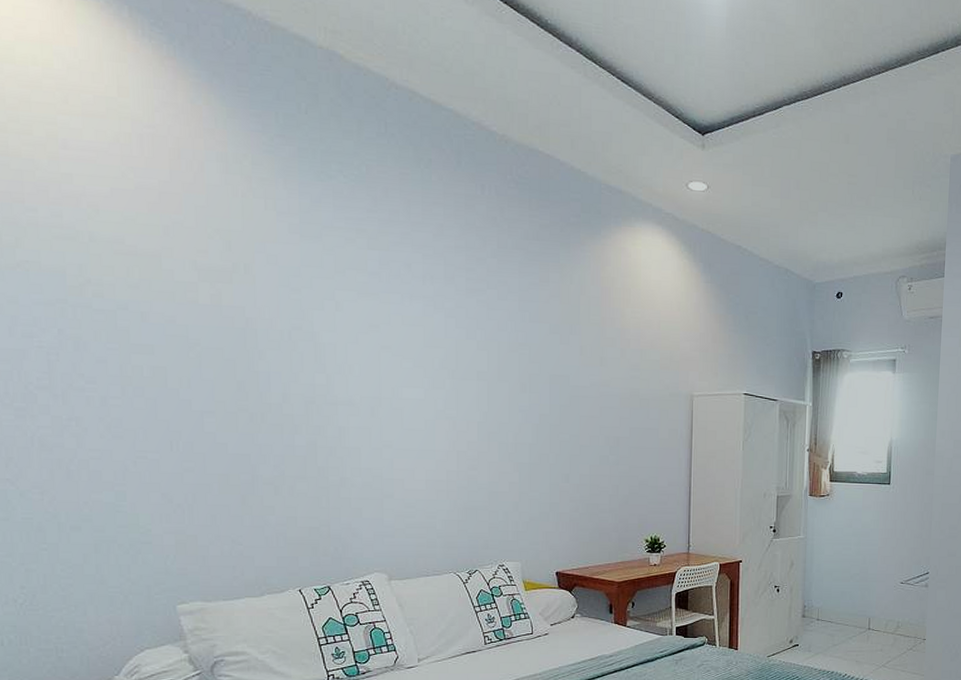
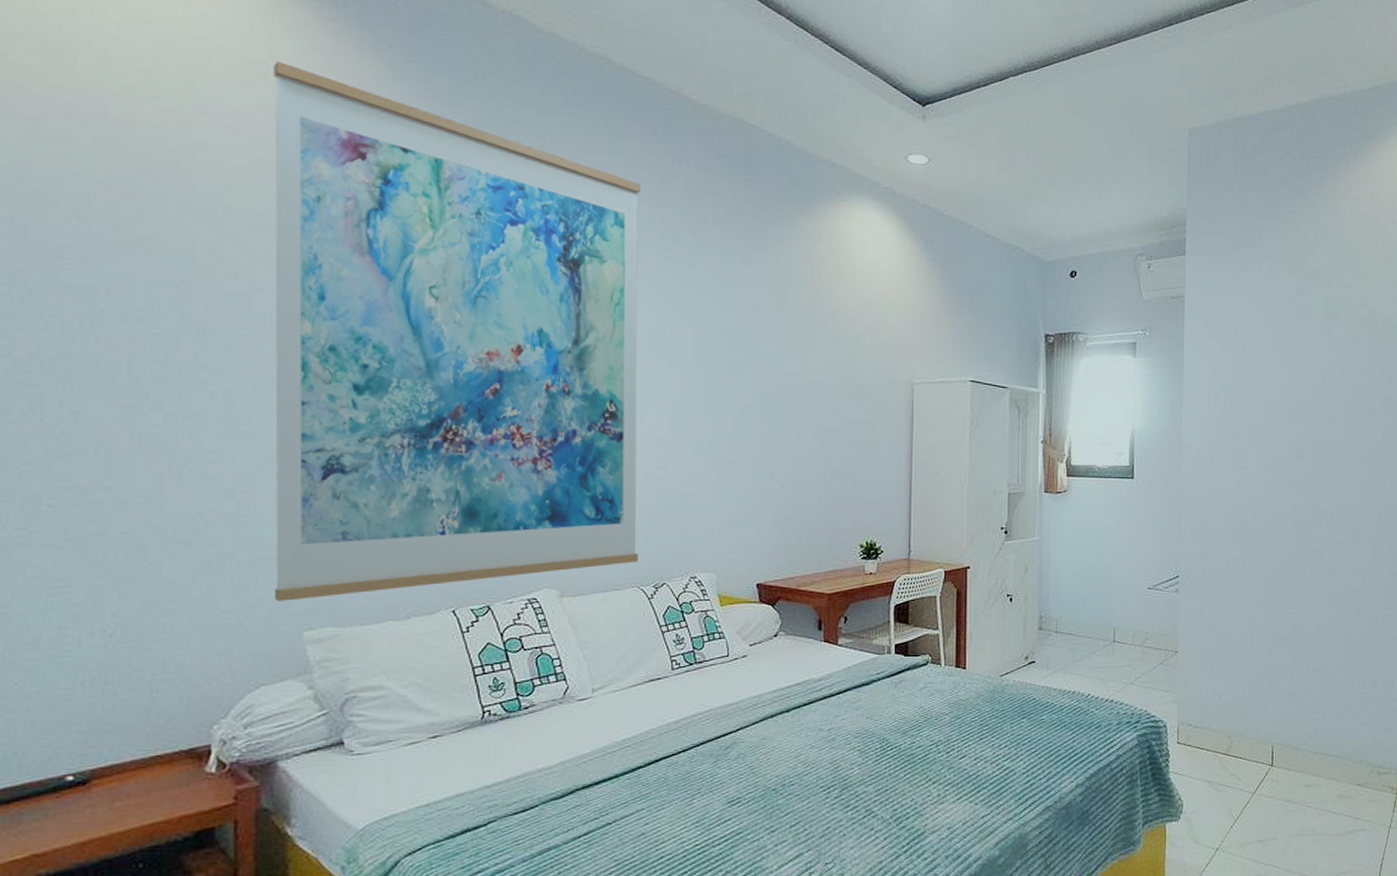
wall art: none [122,98,454,579] -> present [273,61,642,601]

